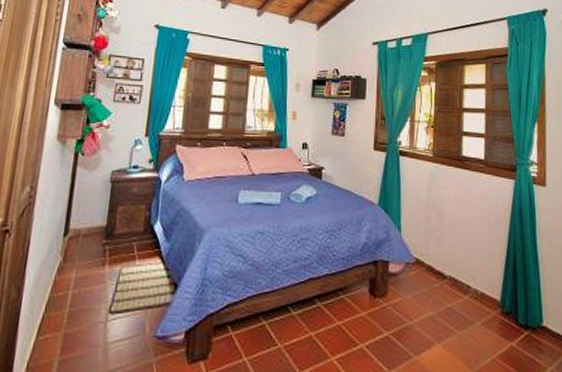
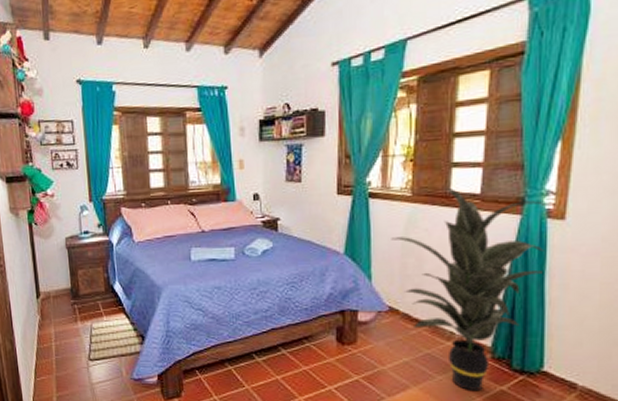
indoor plant: none [417,152,534,348] -> present [391,187,549,392]

